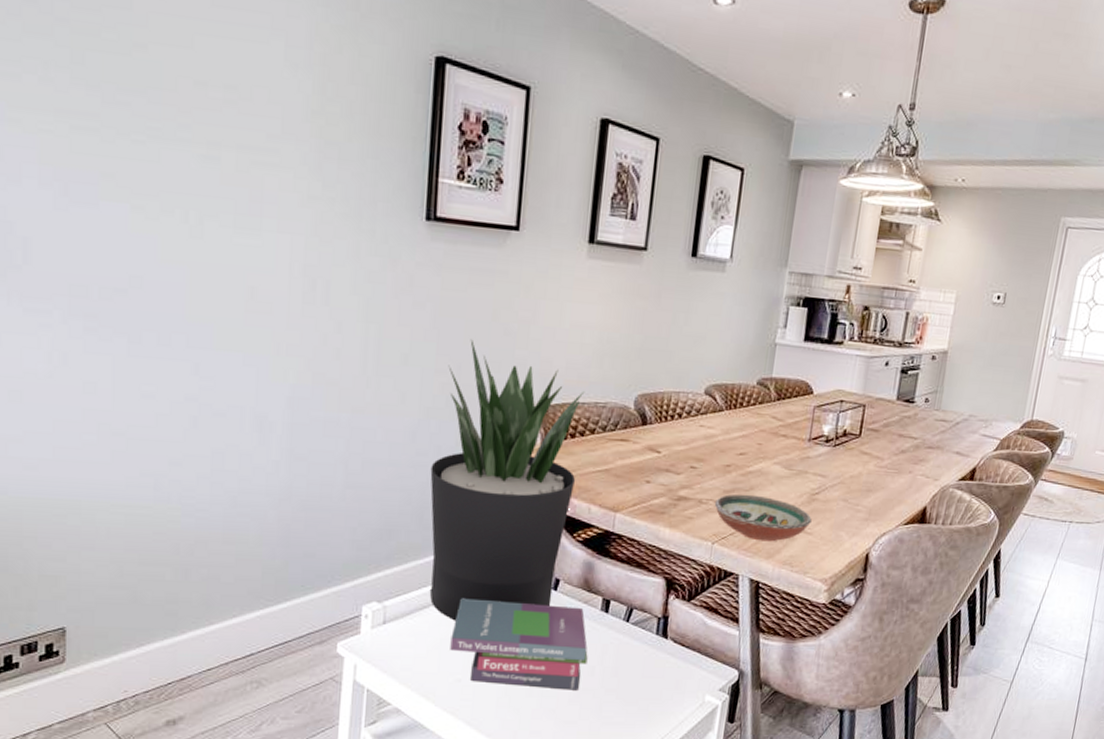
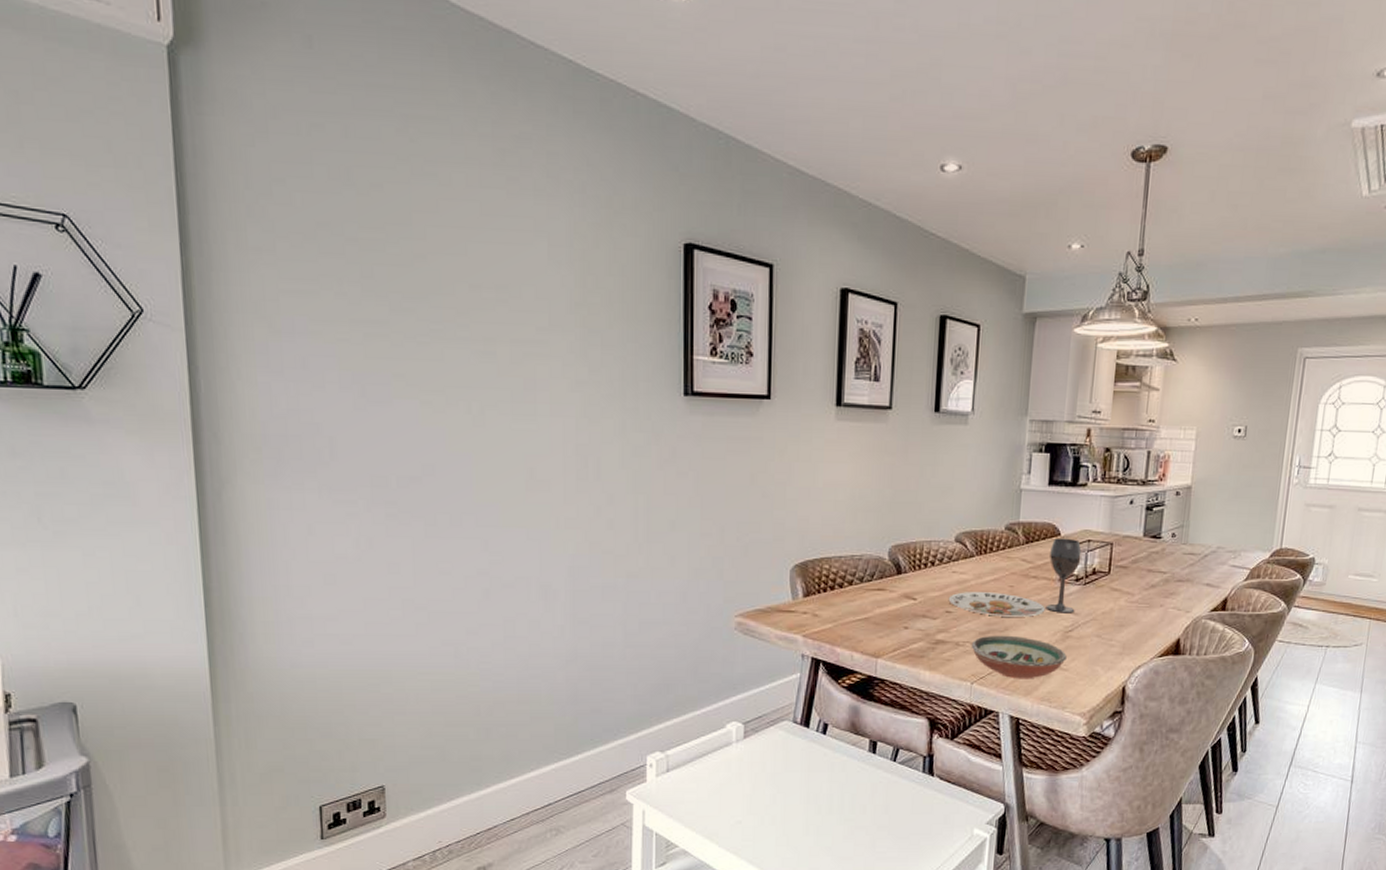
planter: present [430,339,585,621] -> none [702,503,841,767]
books: present [450,598,588,690] -> none [729,745,859,828]
plate: none [693,447,793,477] -> present [948,592,1046,617]
wine glass: none [793,396,834,475] -> present [1046,538,1082,613]

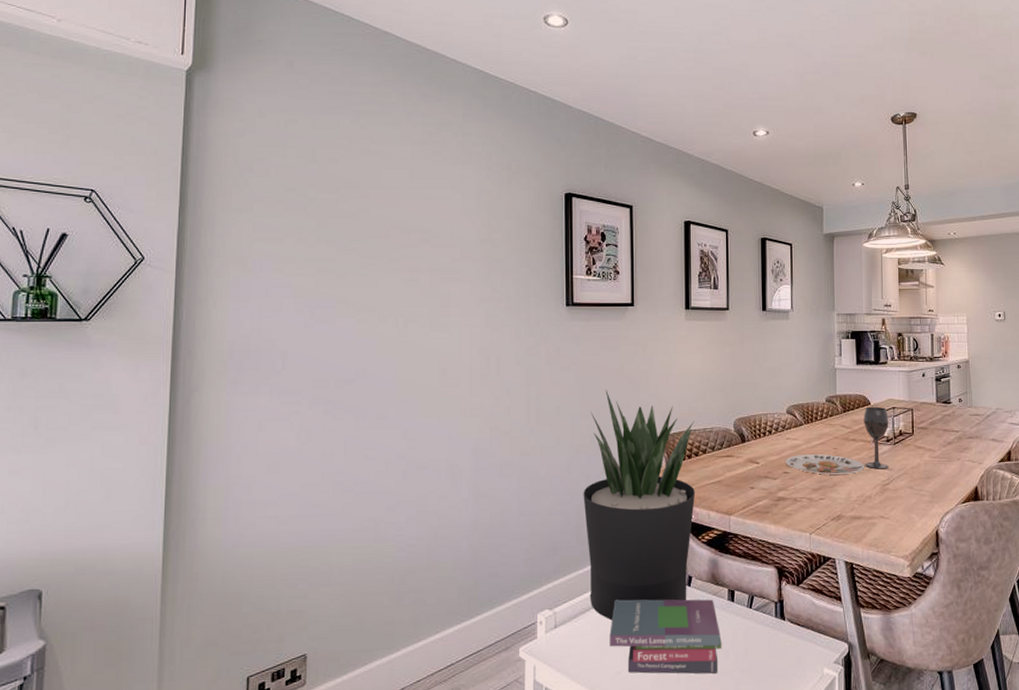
planter: none [702,503,841,767] -> present [583,390,696,620]
books: none [729,745,859,828] -> present [609,599,722,674]
decorative bowl: present [971,635,1067,679] -> none [807,490,887,528]

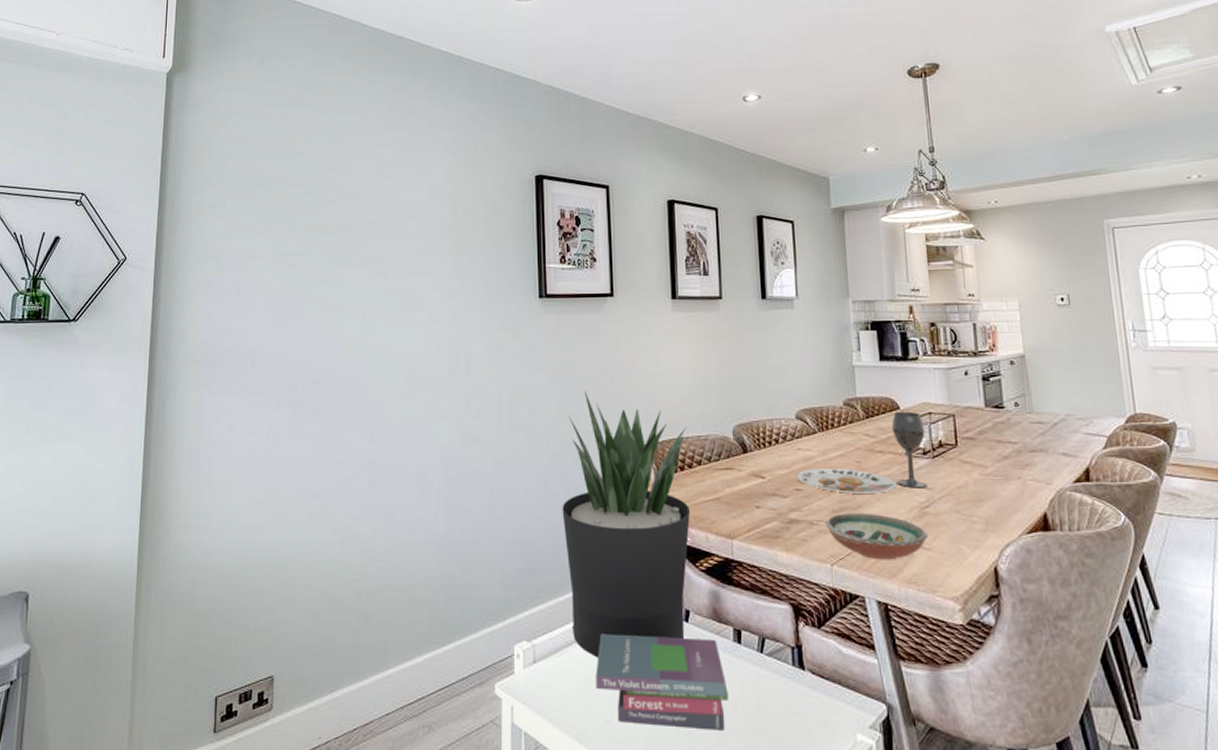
decorative bowl: none [807,490,887,528] -> present [825,512,928,560]

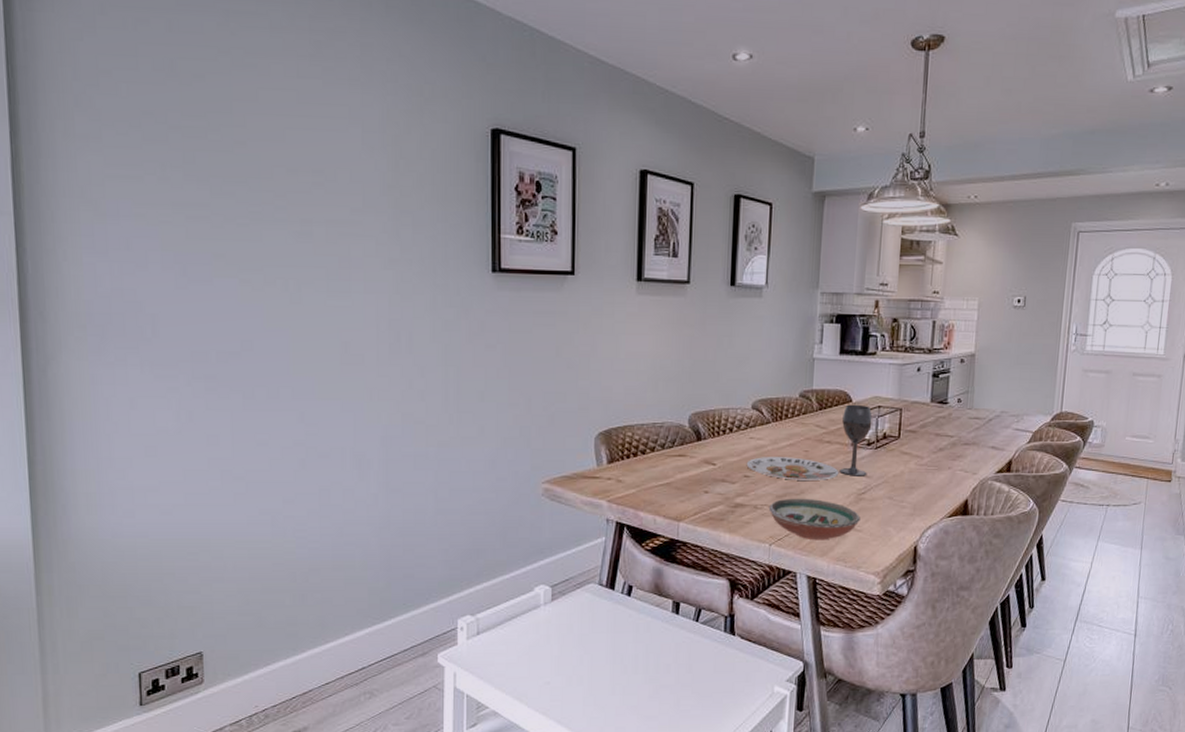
planter: present [562,391,691,658] -> none [510,374,643,629]
books: present [595,634,729,730] -> none [538,607,663,687]

